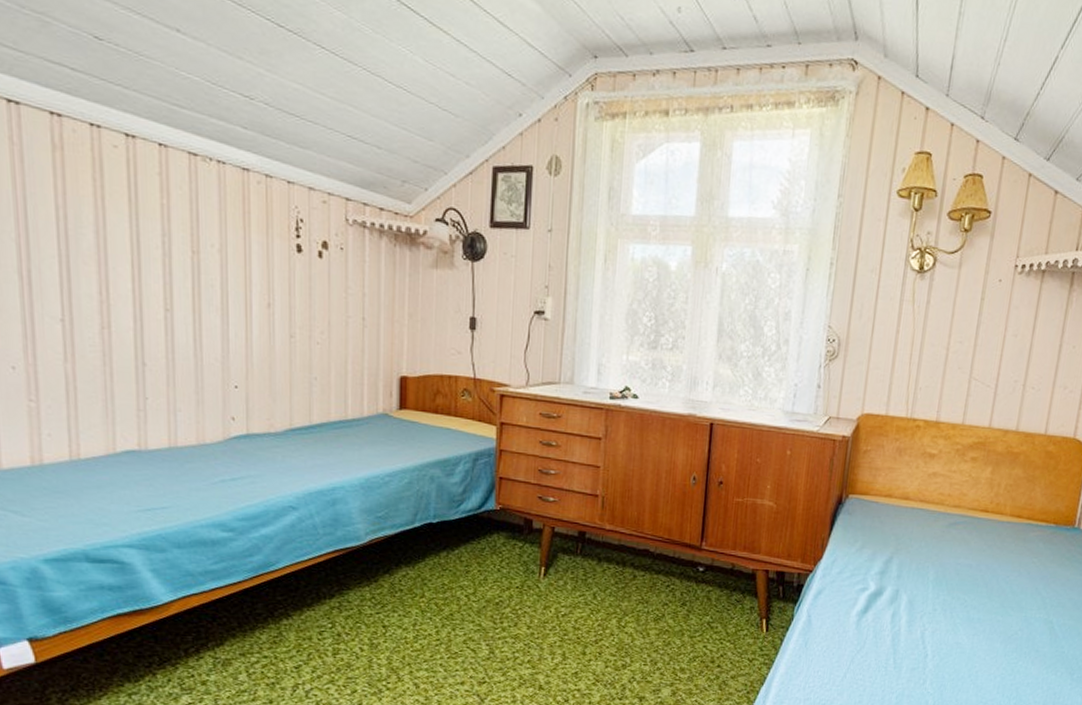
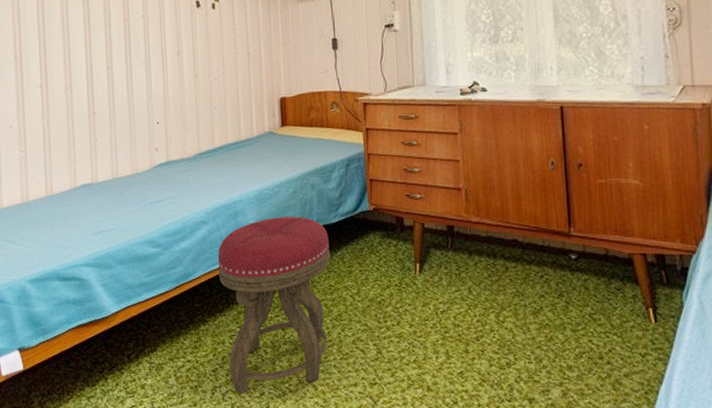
stool: none [308,508,446,691] -> present [217,217,330,394]

